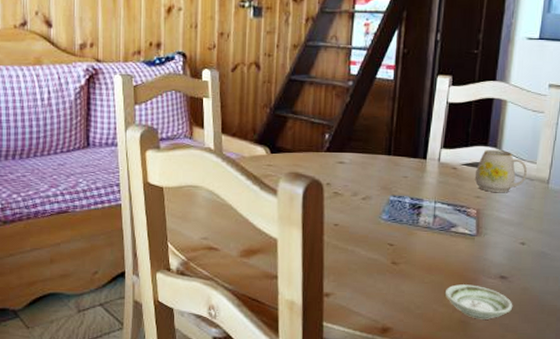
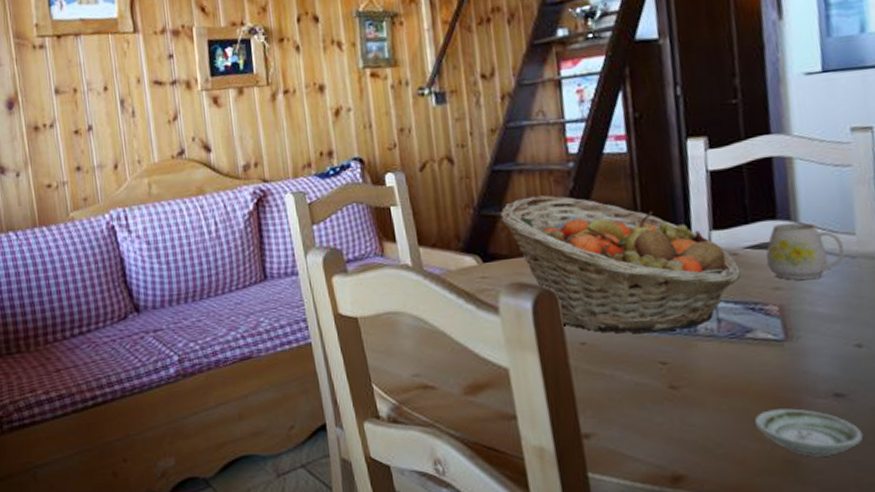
fruit basket: none [290,105,456,222] -> present [500,195,741,334]

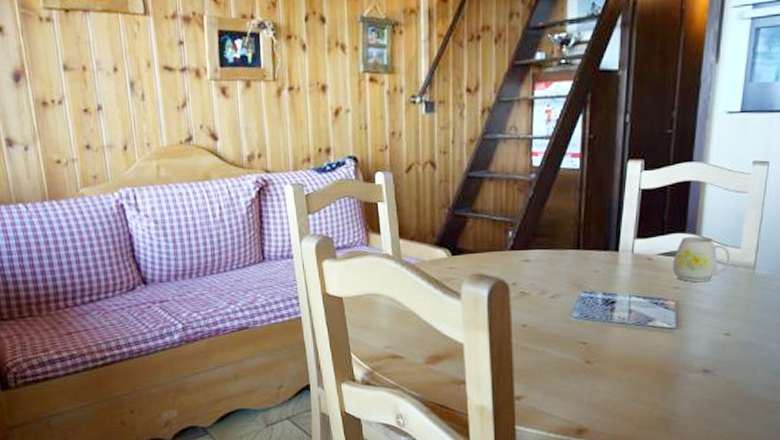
fruit basket: present [500,195,741,334] -> none [470,201,652,319]
saucer: present [754,408,864,457] -> none [643,380,718,416]

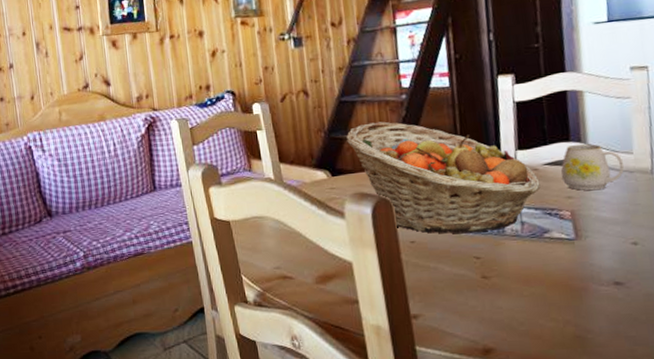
fruit basket: none [470,201,652,319] -> present [346,121,541,234]

